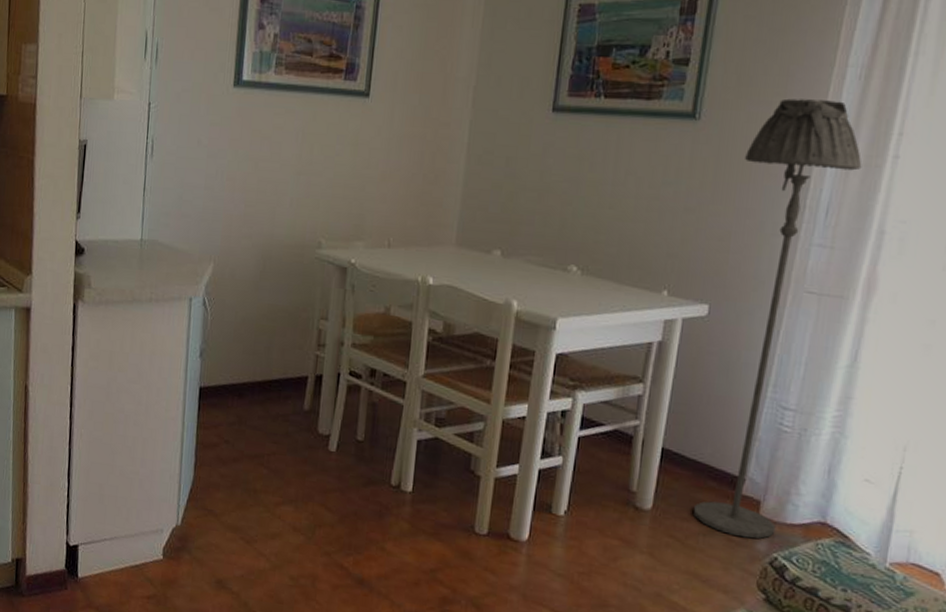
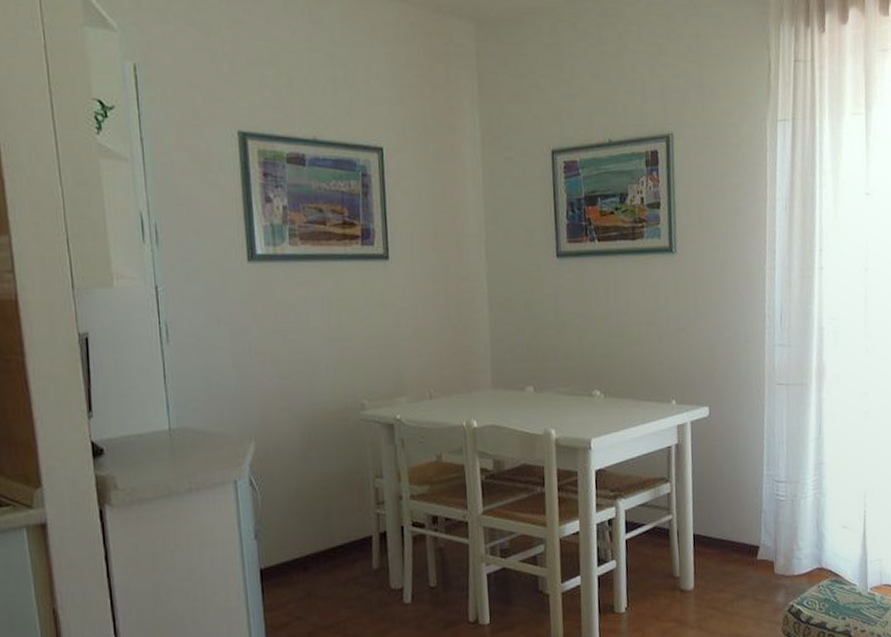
floor lamp: present [694,98,862,539] -> none [715,228,799,595]

